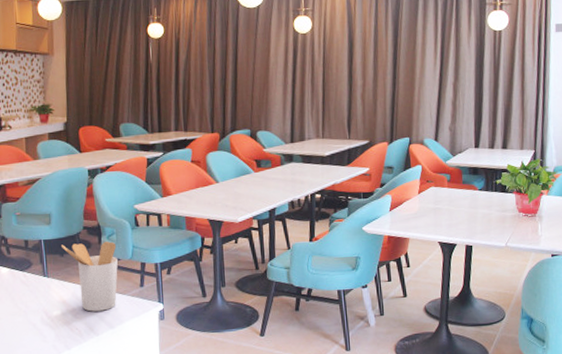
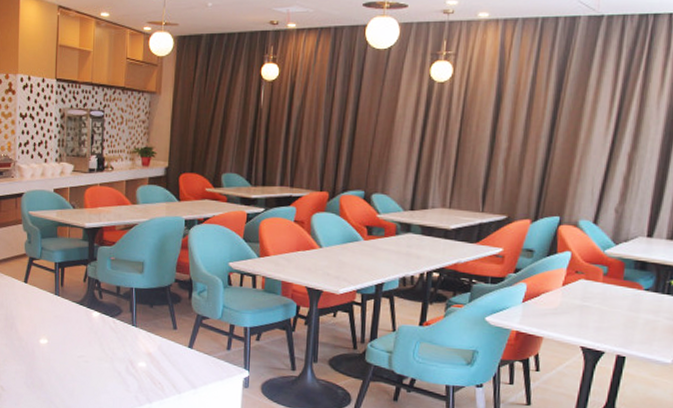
utensil holder: present [62,241,119,312] -> none [152,295,207,369]

